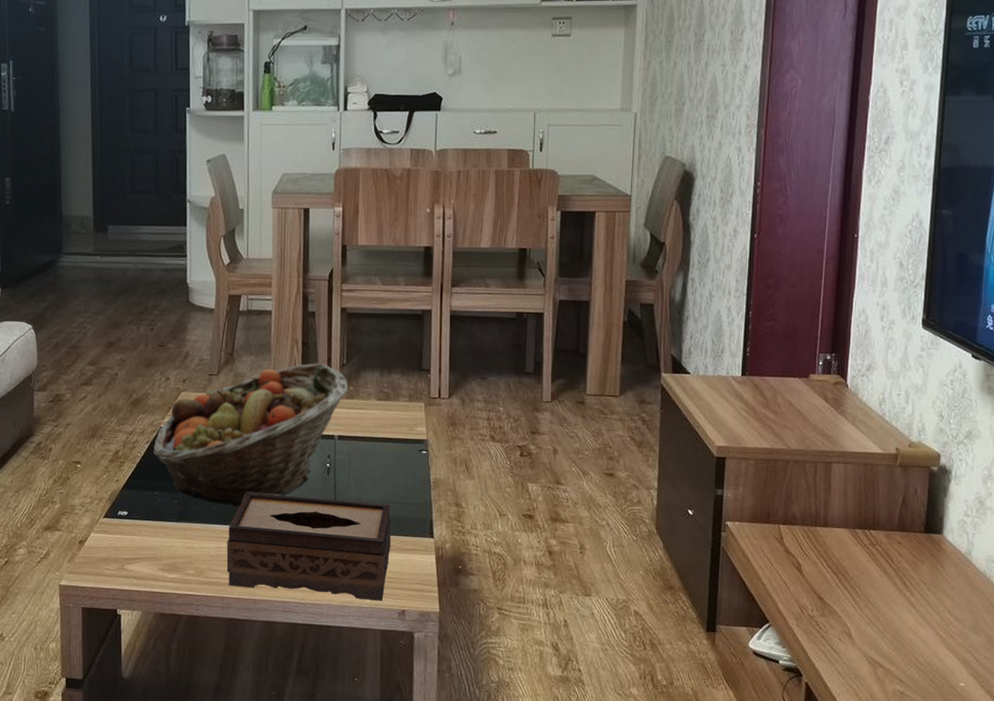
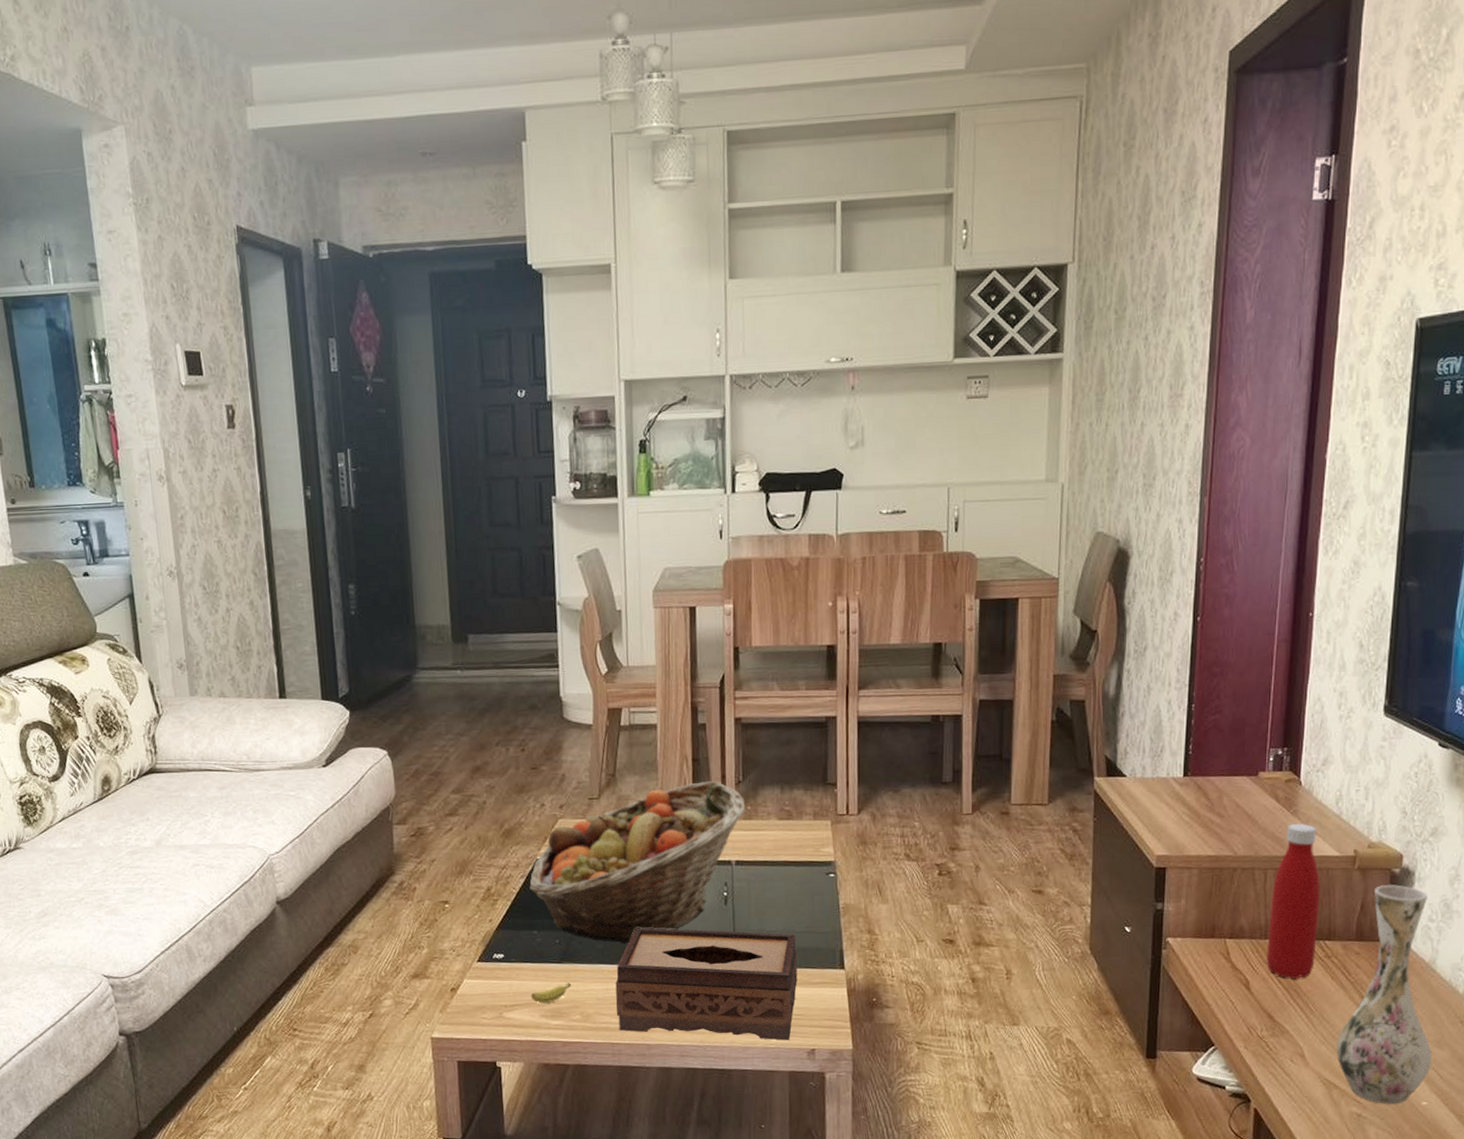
fruit: none [150,540,188,558] -> present [530,983,572,1004]
bottle: none [816,422,866,564] -> present [1266,823,1321,979]
vase: none [880,480,968,684] -> present [1335,884,1432,1105]

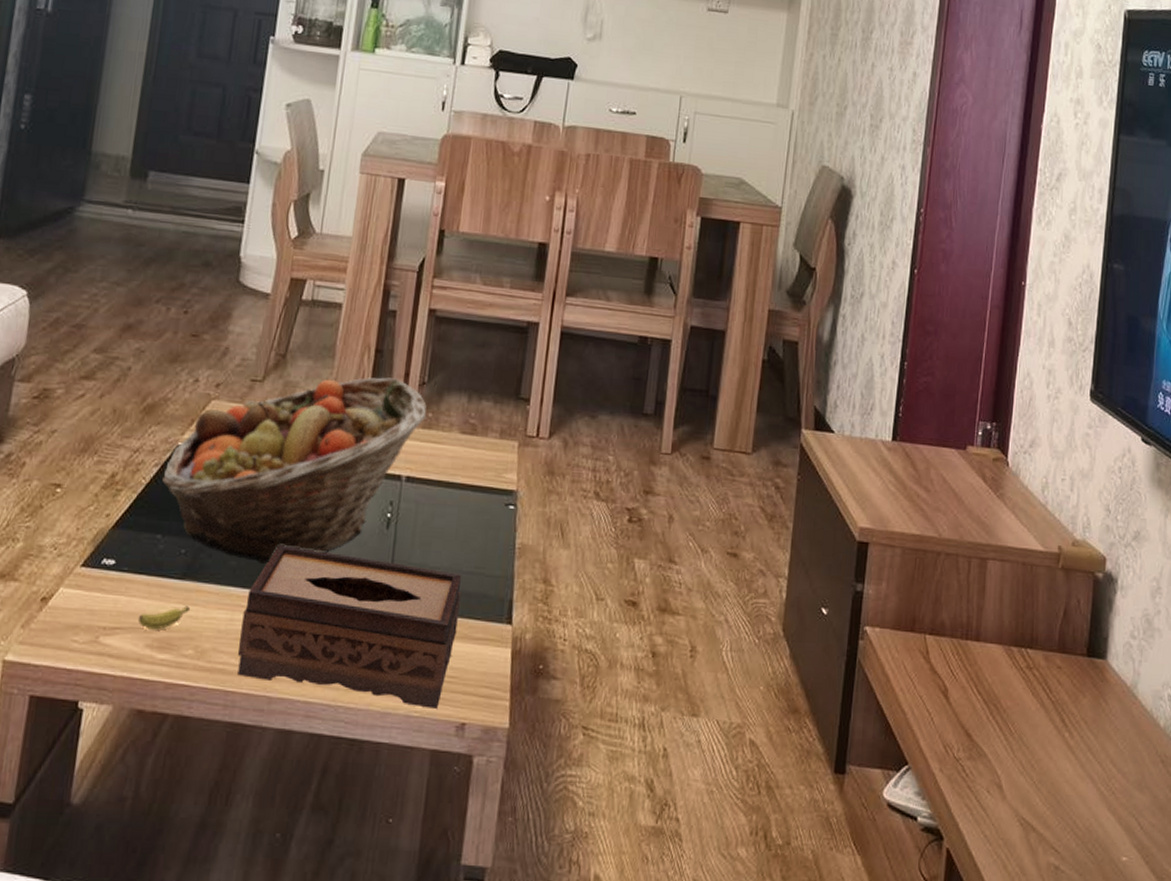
bottle: present [1266,823,1321,979] -> none [966,508,1024,691]
vase: present [1335,884,1432,1105] -> none [1034,589,1132,858]

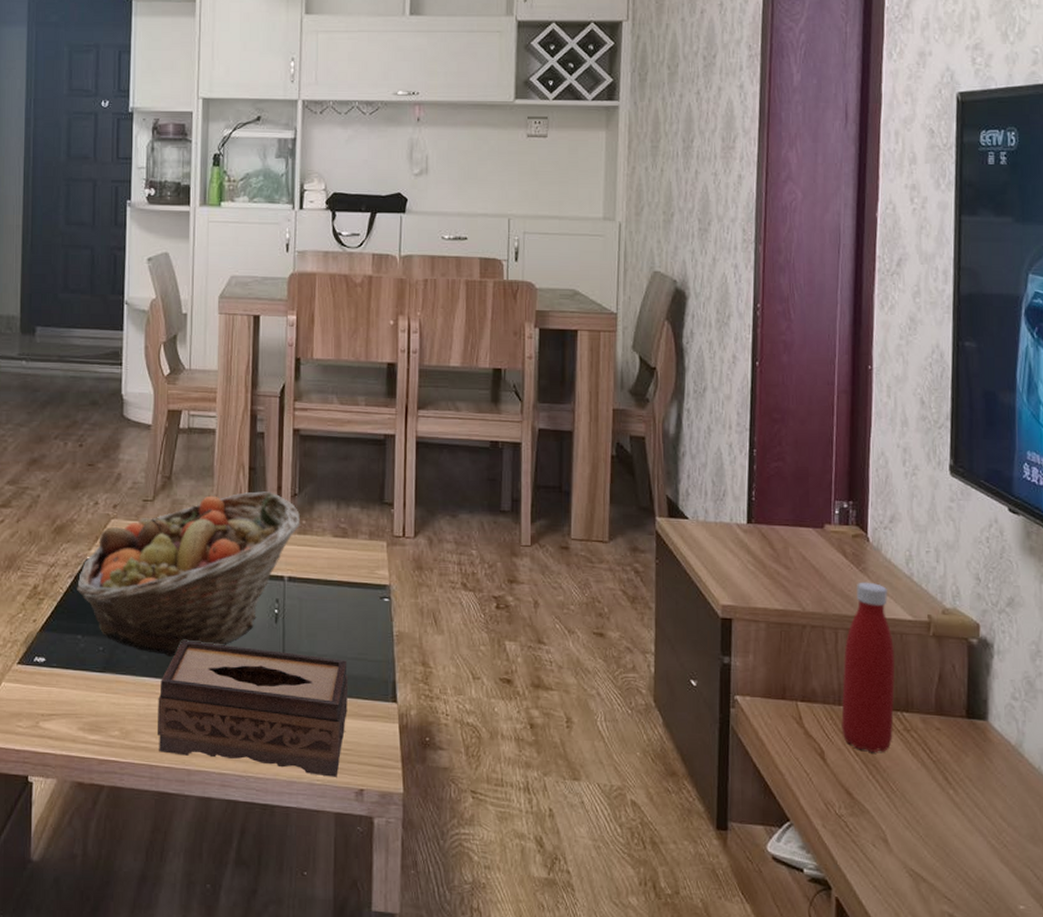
fruit: present [137,606,191,630] -> none [69,694,113,715]
bottle: none [966,508,1024,691] -> present [841,582,896,752]

